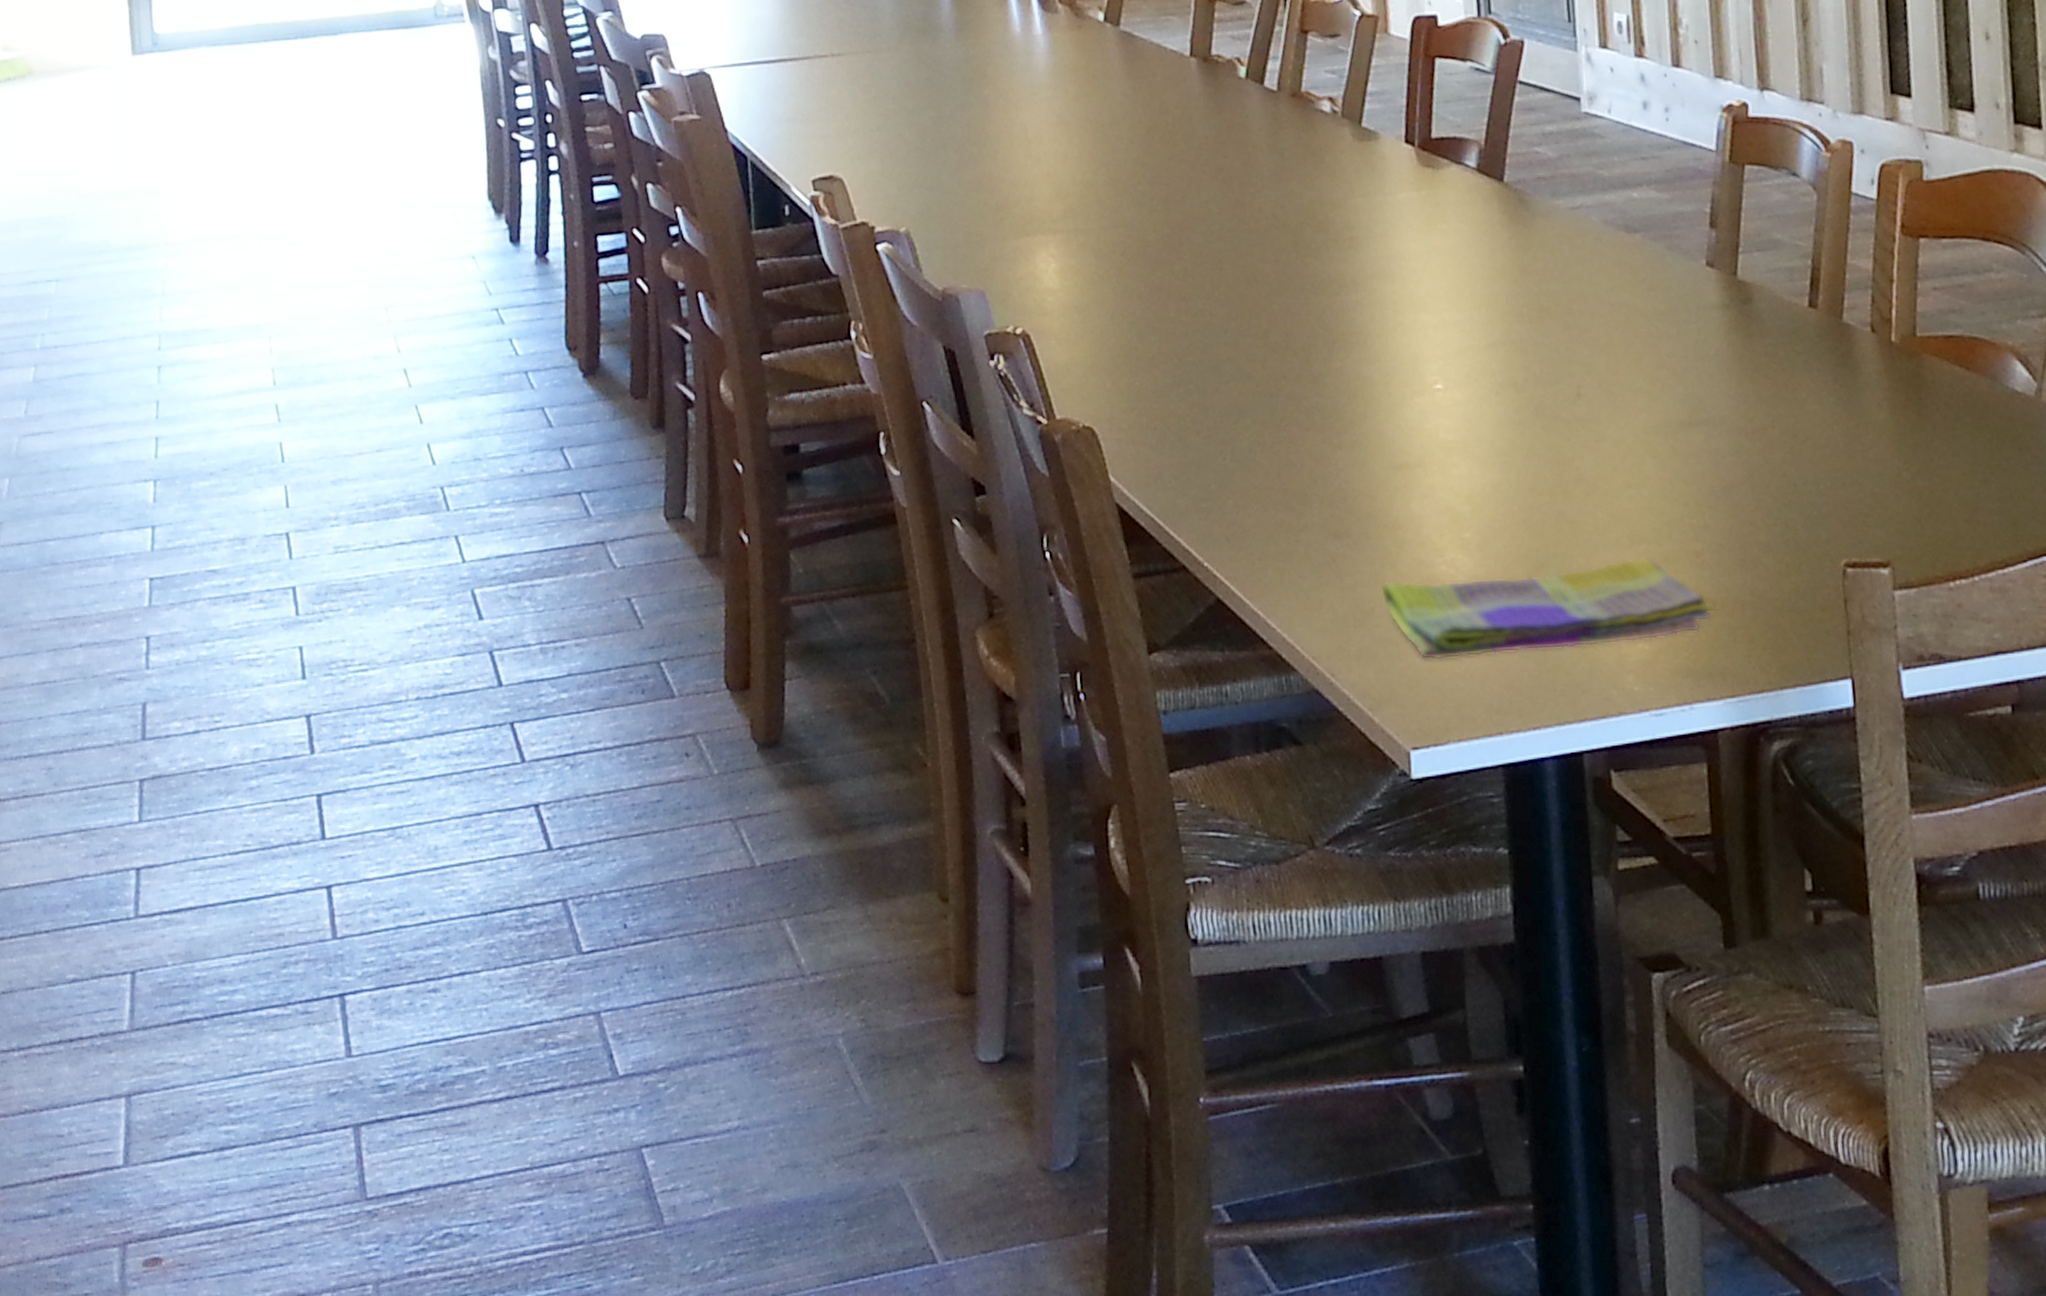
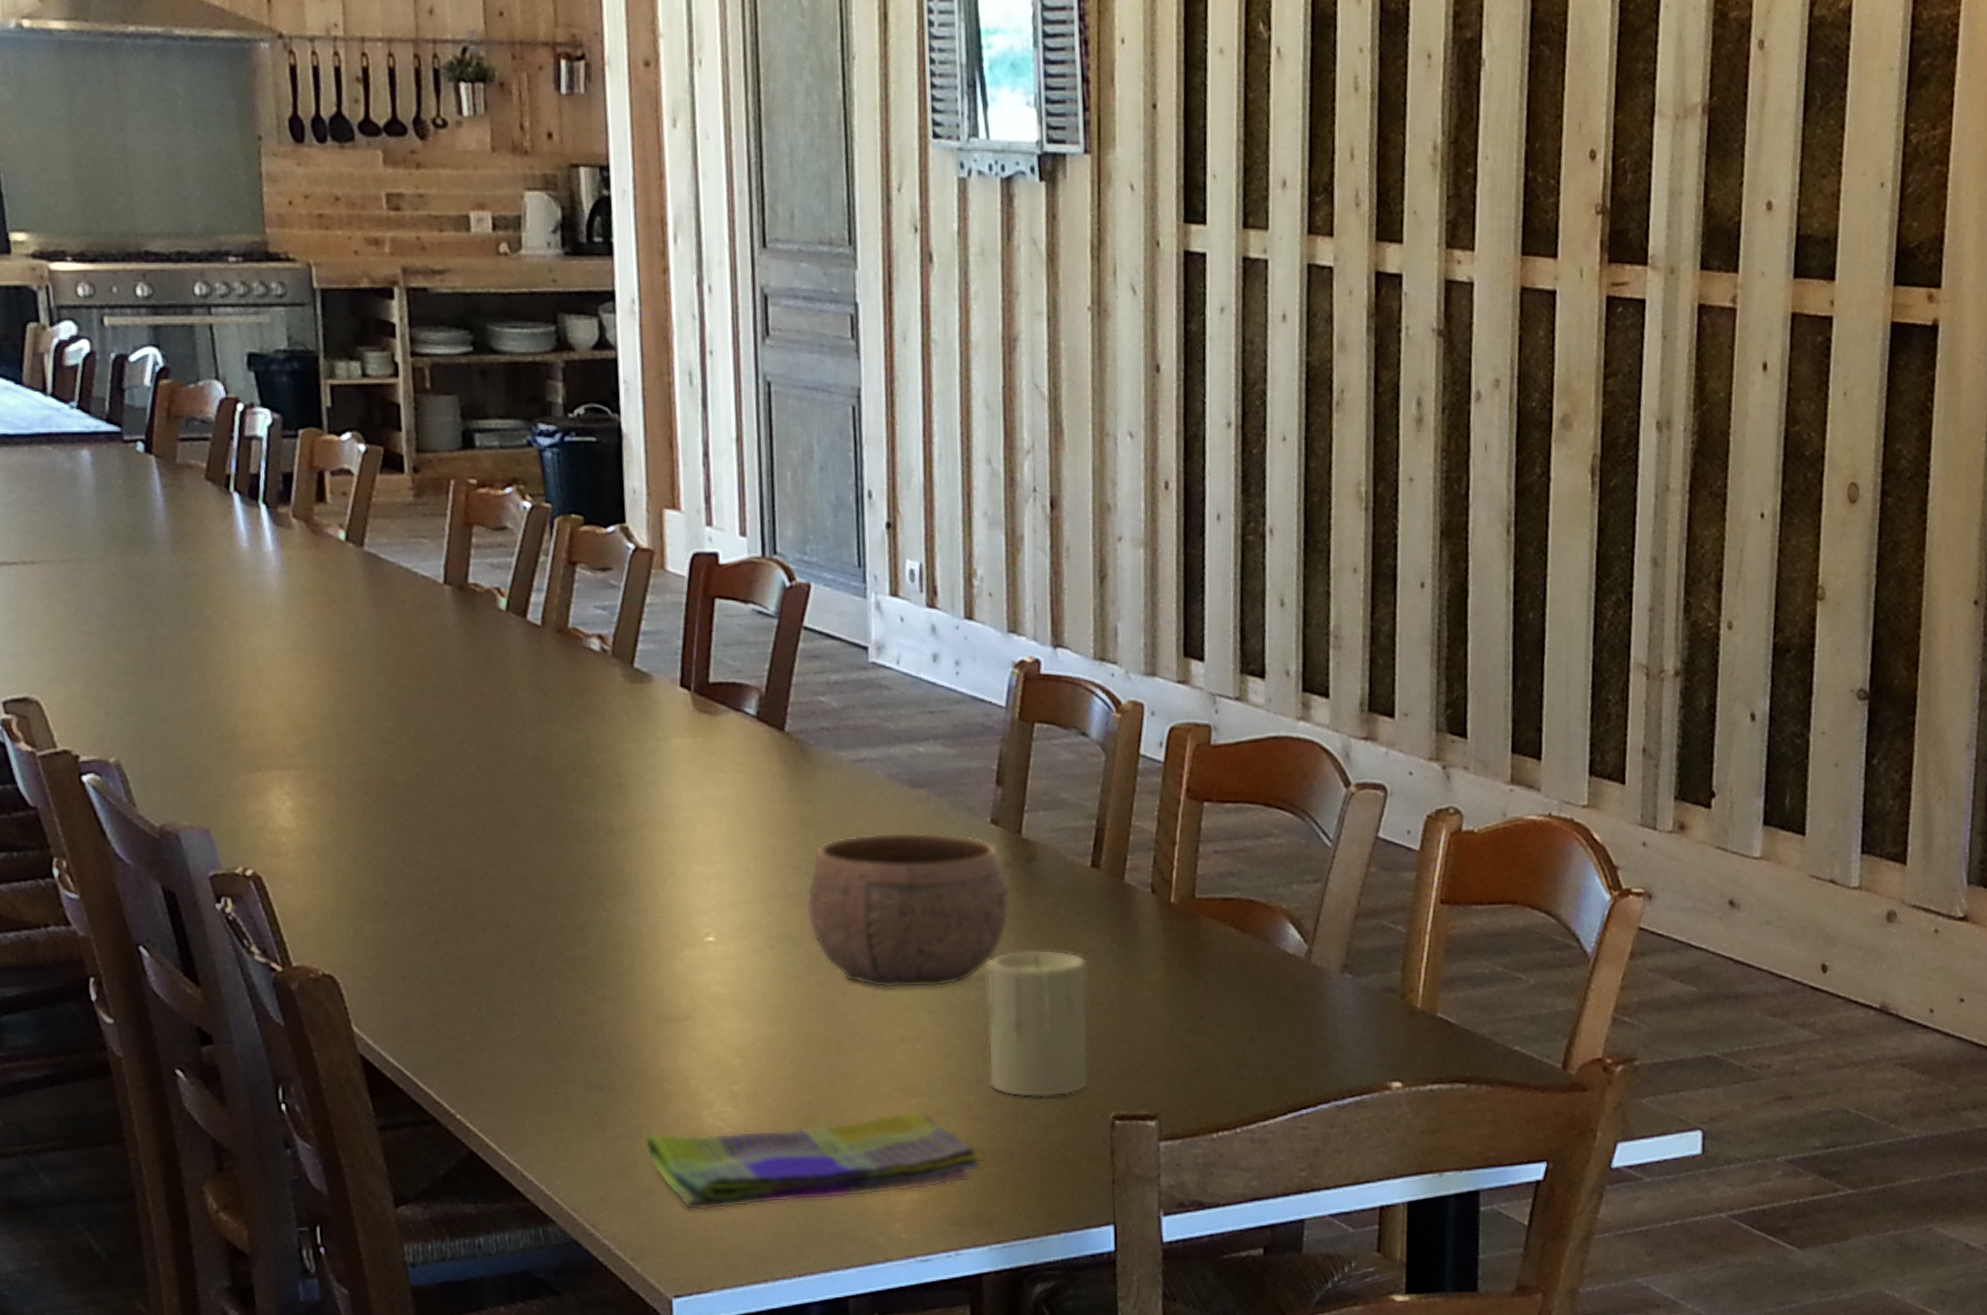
bowl: none [1529,276,1730,434] -> present [806,831,1011,989]
candle: none [1708,391,1817,545] -> present [986,949,1091,1098]

